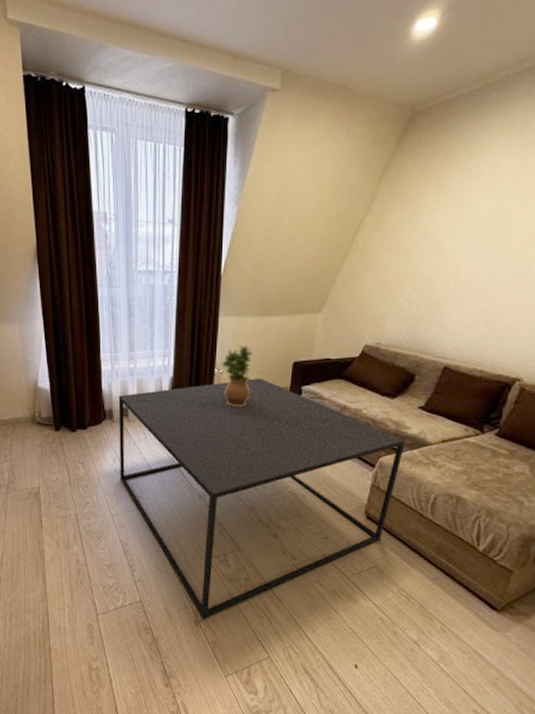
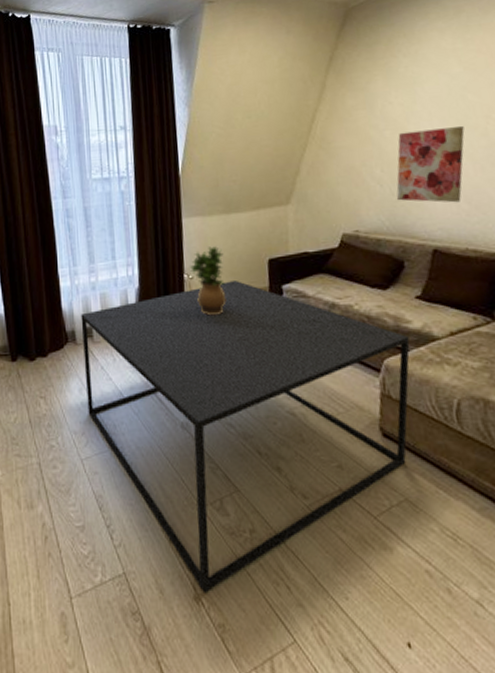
wall art: none [421,251,500,325] -> present [396,126,465,203]

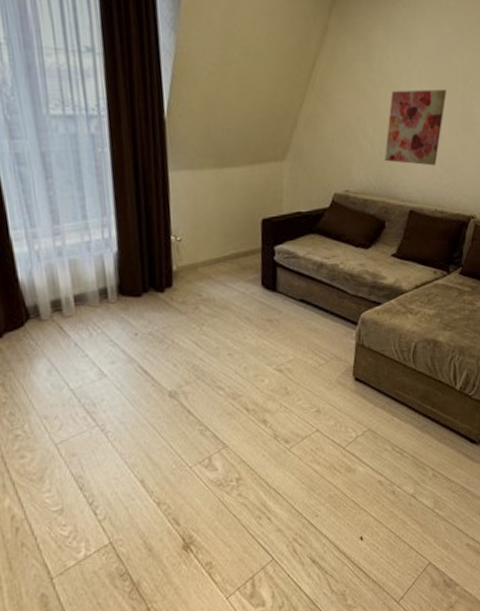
coffee table: present [80,281,410,594] -> none [44,242,383,541]
potted plant: present [190,246,227,315] -> none [178,205,218,279]

